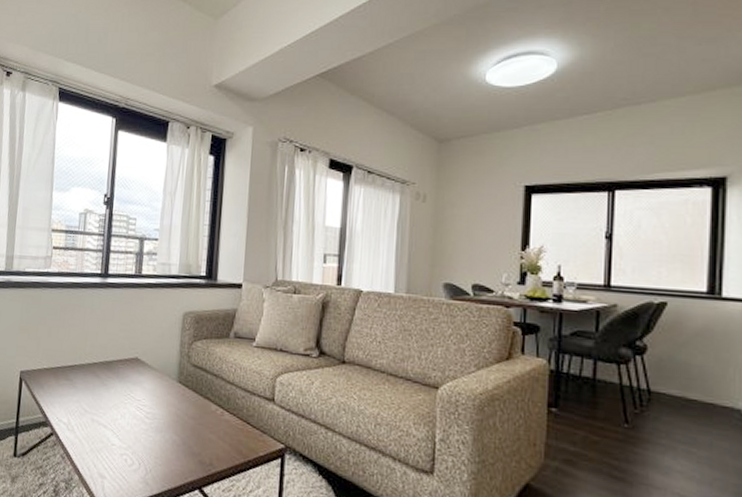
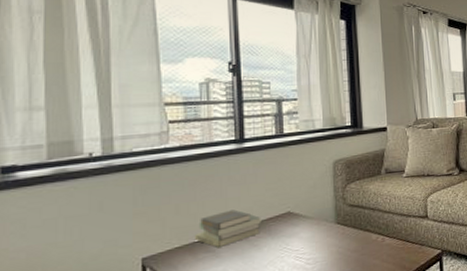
books: none [58,343,113,378] -> present [194,209,262,247]

